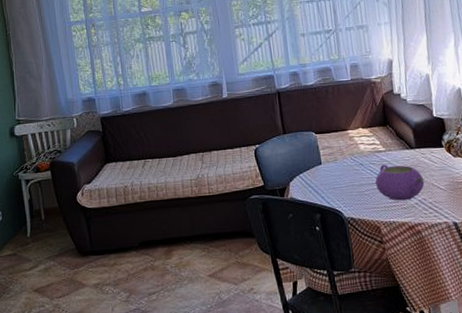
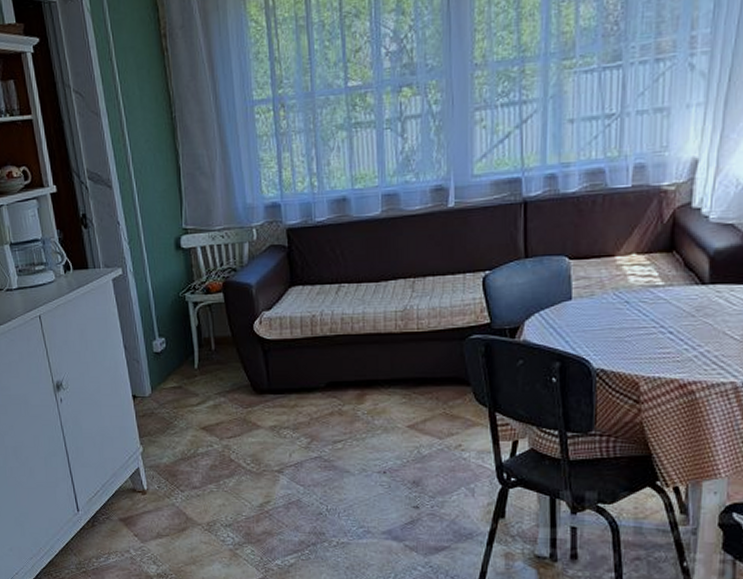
teapot: present [375,164,425,201] -> none [641,304,713,352]

